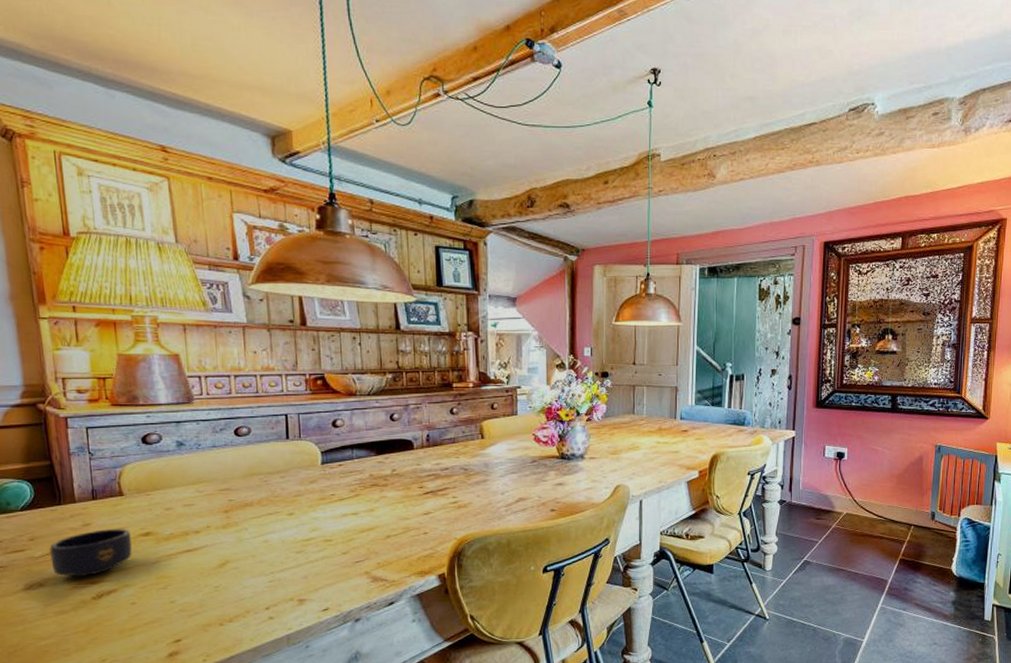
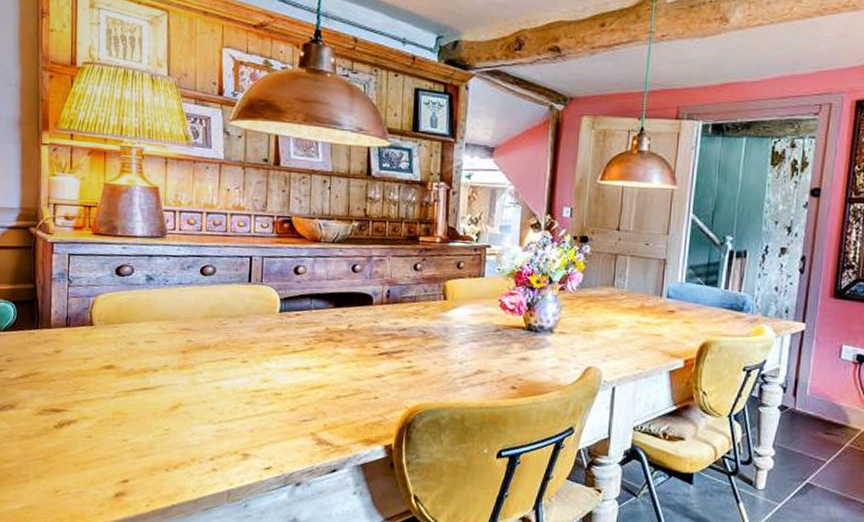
mug: present [49,529,132,576] -> none [23,358,95,403]

